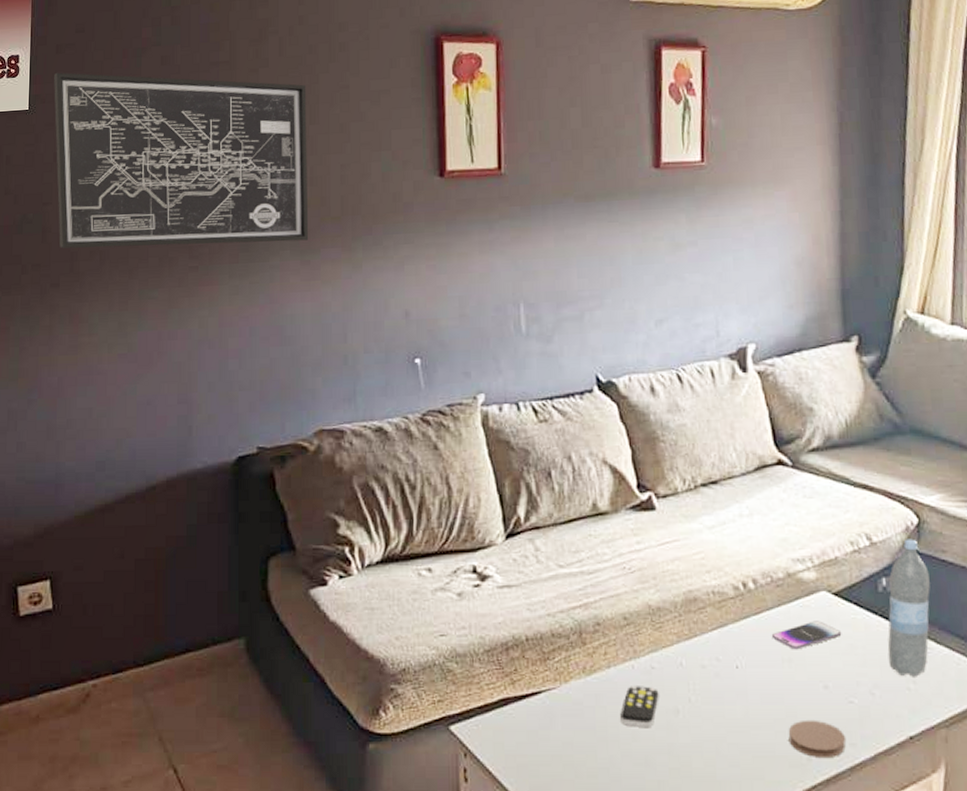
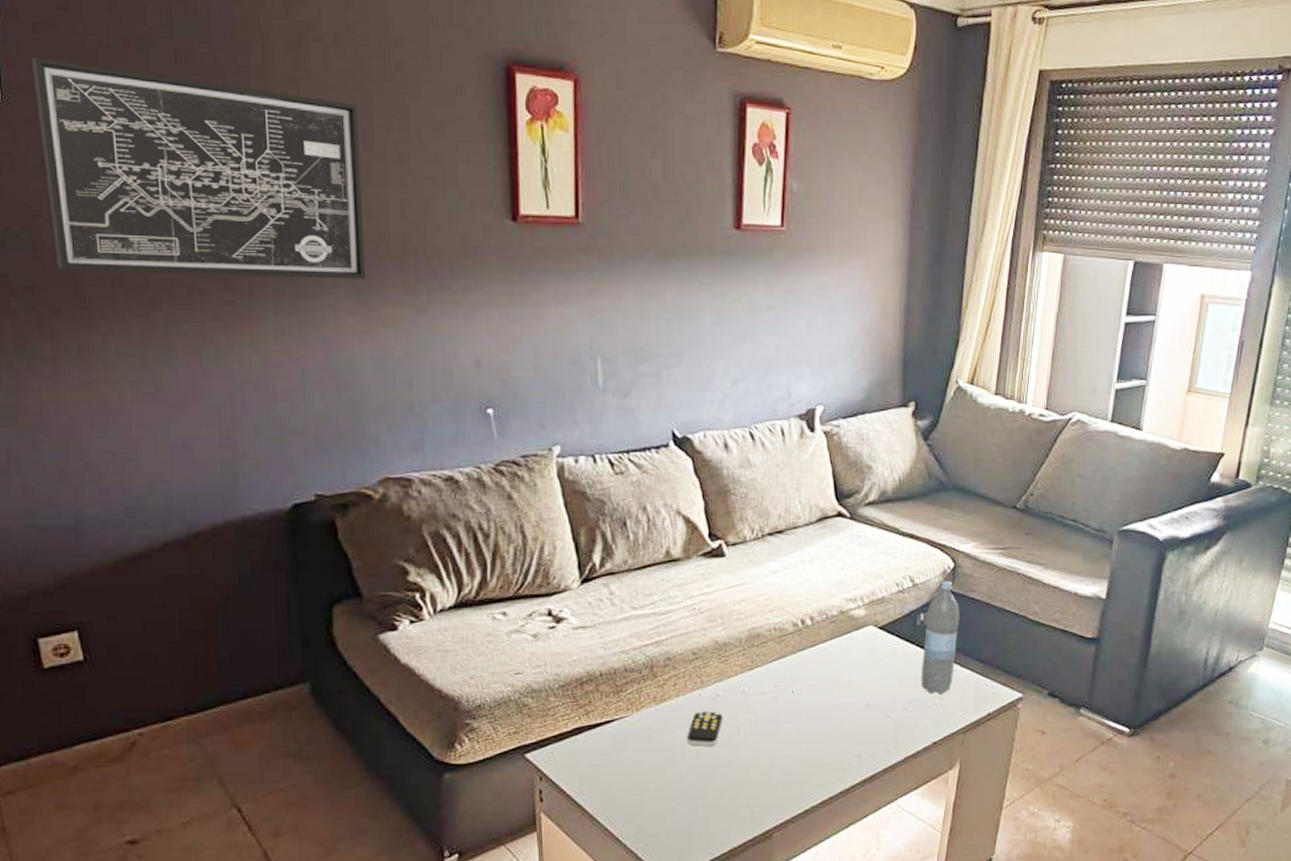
smartphone: present [771,621,842,650] -> none [824,651,884,676]
coaster: present [788,719,847,757] -> none [834,732,882,763]

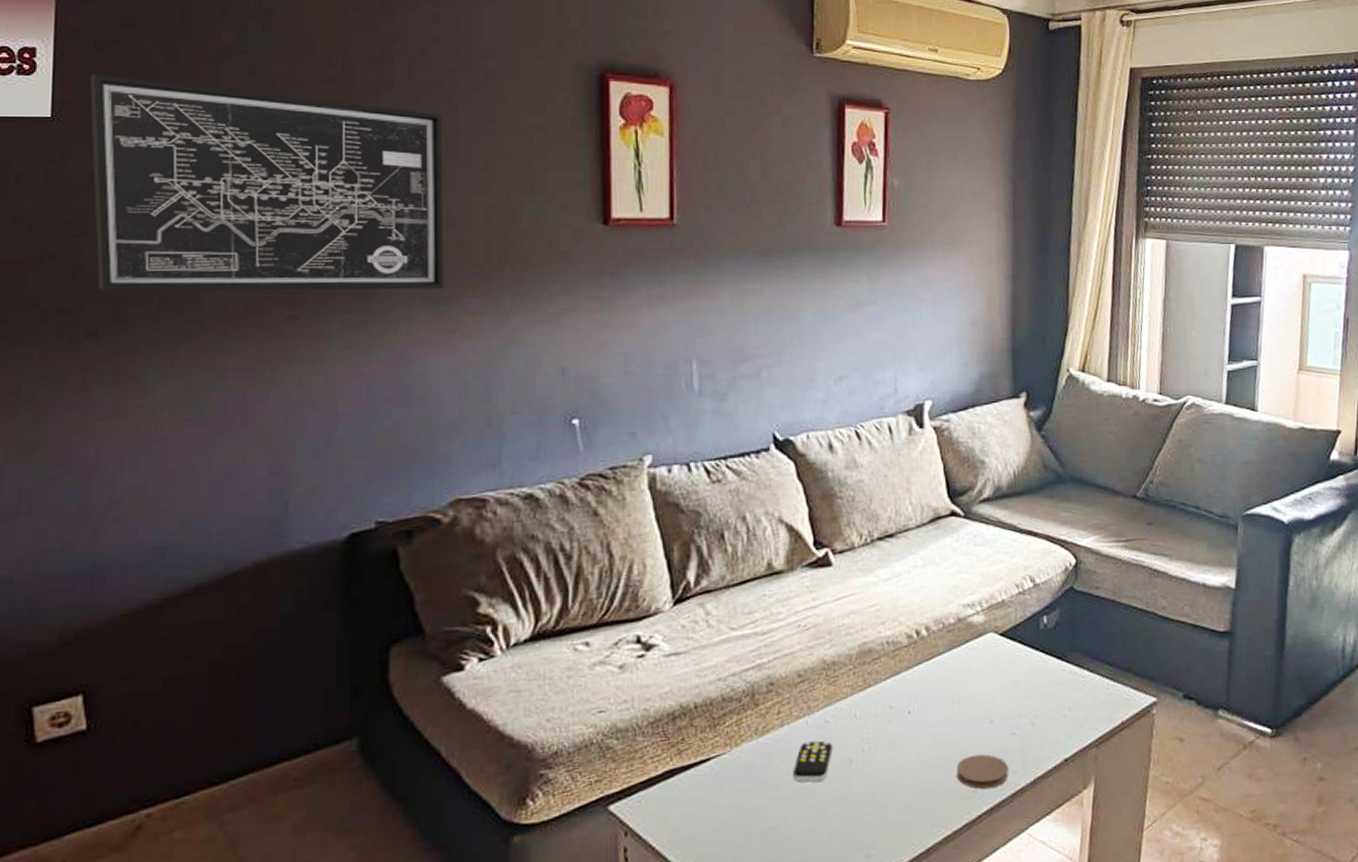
coaster: none [834,732,882,763] -> present [956,754,1009,789]
water bottle: present [921,580,959,695] -> none [1047,578,1085,705]

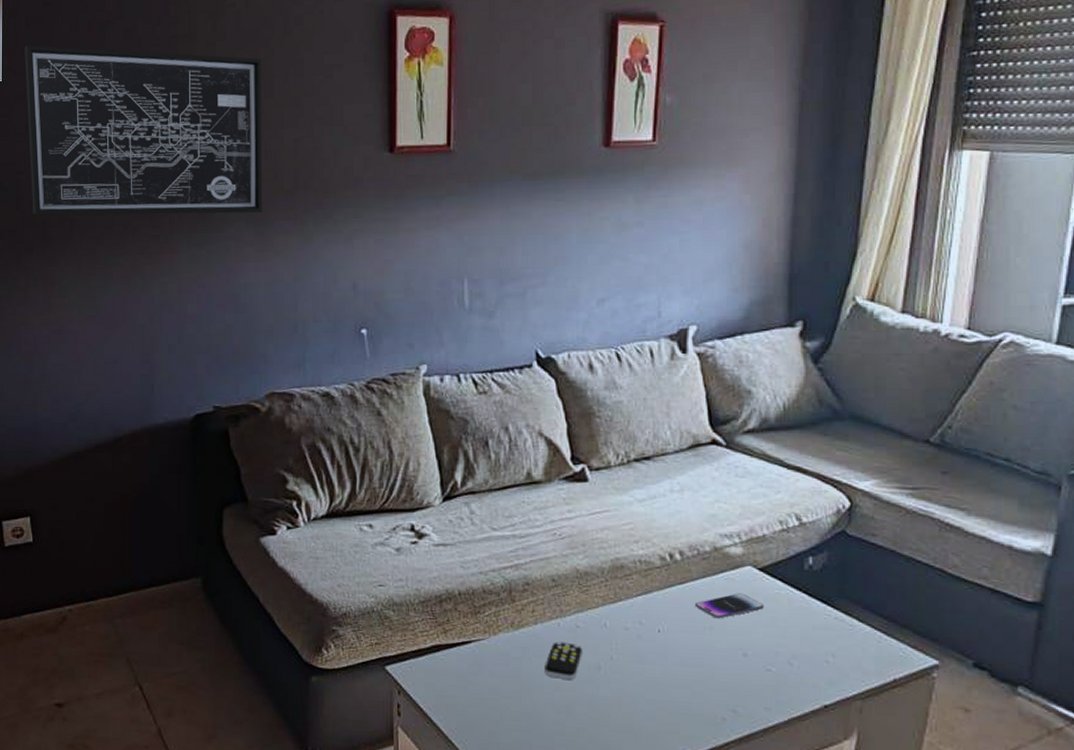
smartphone: none [942,660,1007,691] -> present [694,593,764,619]
coaster: present [956,754,1009,789] -> none [705,683,762,719]

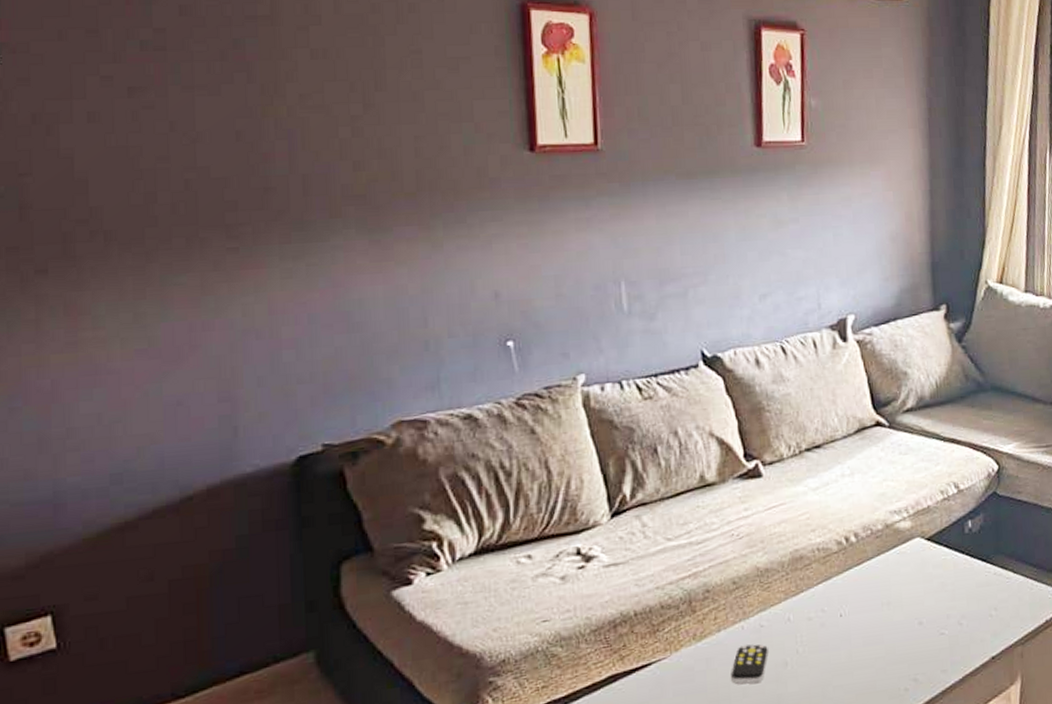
wall art: present [25,45,263,215] -> none [28,17,378,228]
smartphone: present [694,593,764,619] -> none [872,564,934,594]

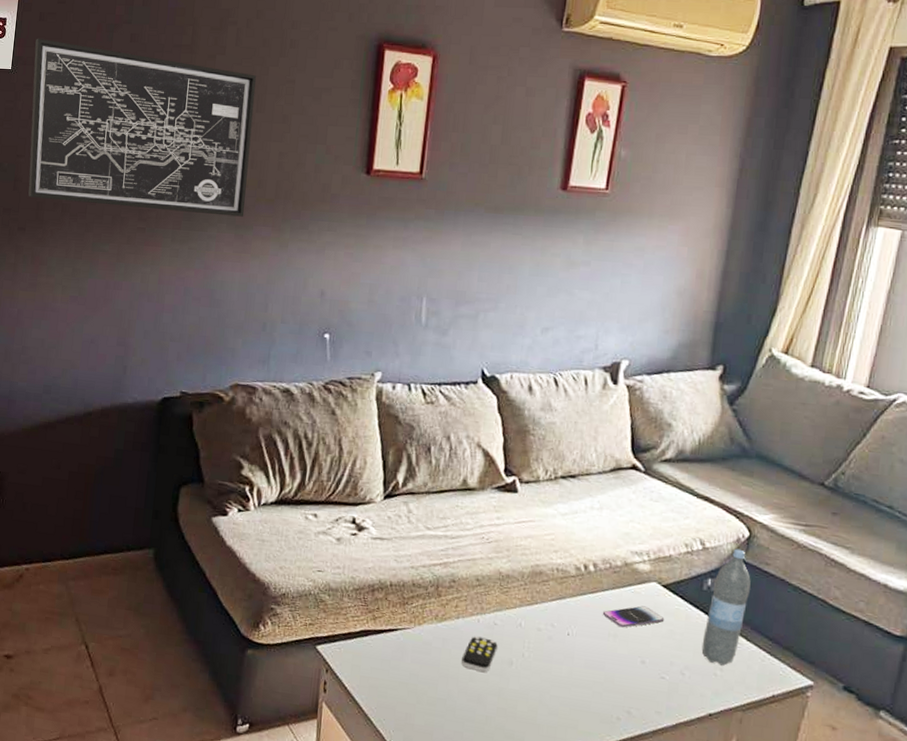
wall art: none [28,17,378,228] -> present [28,38,257,217]
smartphone: none [872,564,934,594] -> present [602,605,665,628]
water bottle: none [973,483,1009,605] -> present [701,548,751,666]

